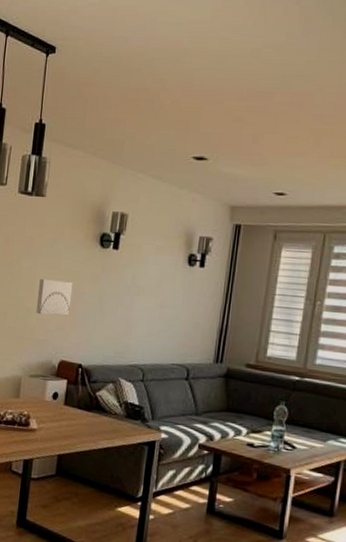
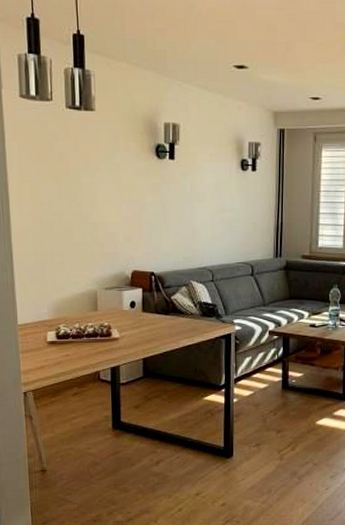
wall art: present [35,279,73,316] -> none [100,194,136,229]

